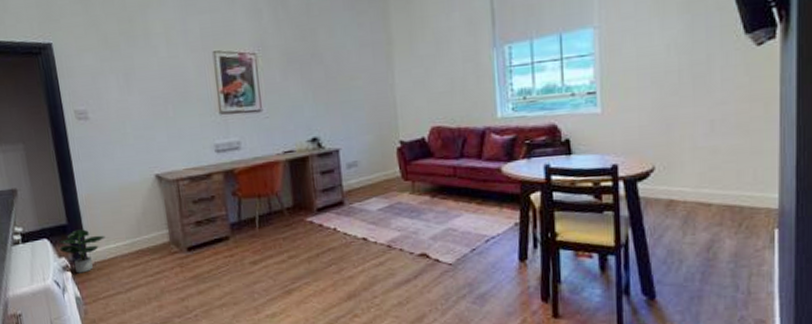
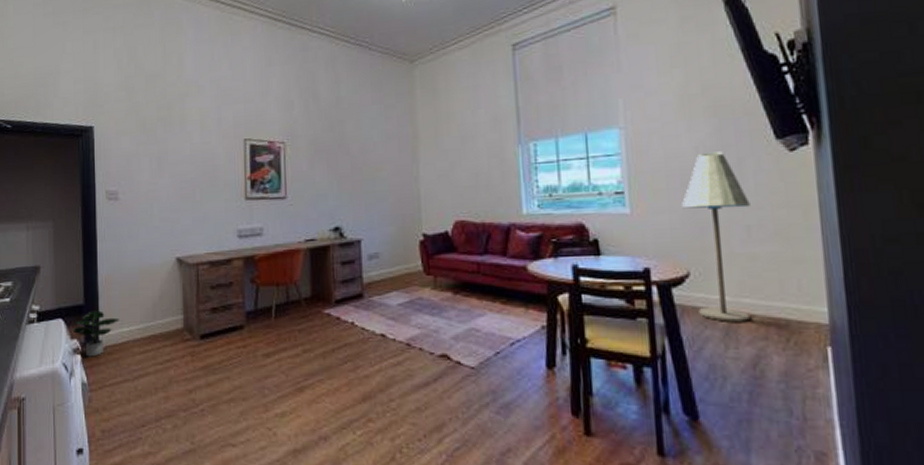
floor lamp: none [651,48,716,211] -> present [682,151,750,322]

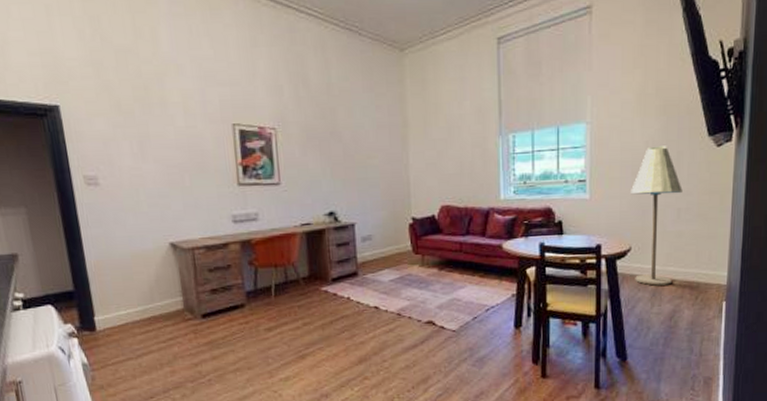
potted plant: present [73,310,120,357] -> none [64,295,116,340]

